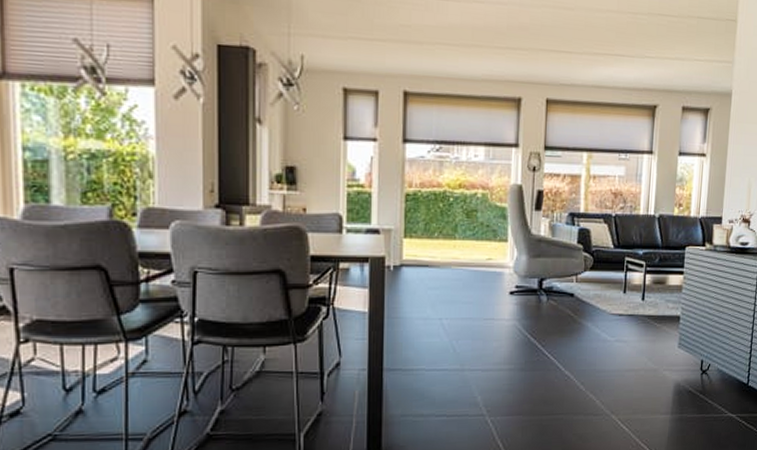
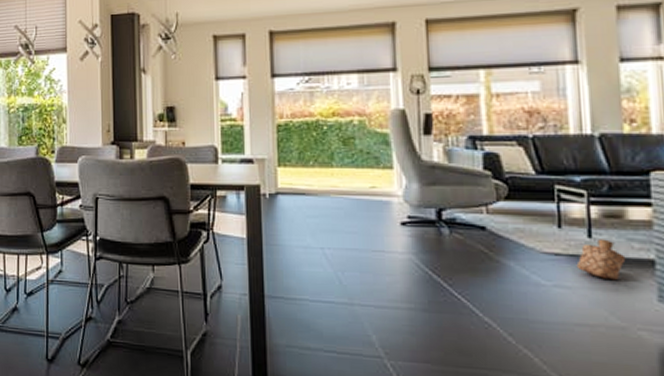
basket: none [632,301,663,334] -> present [576,239,626,281]

